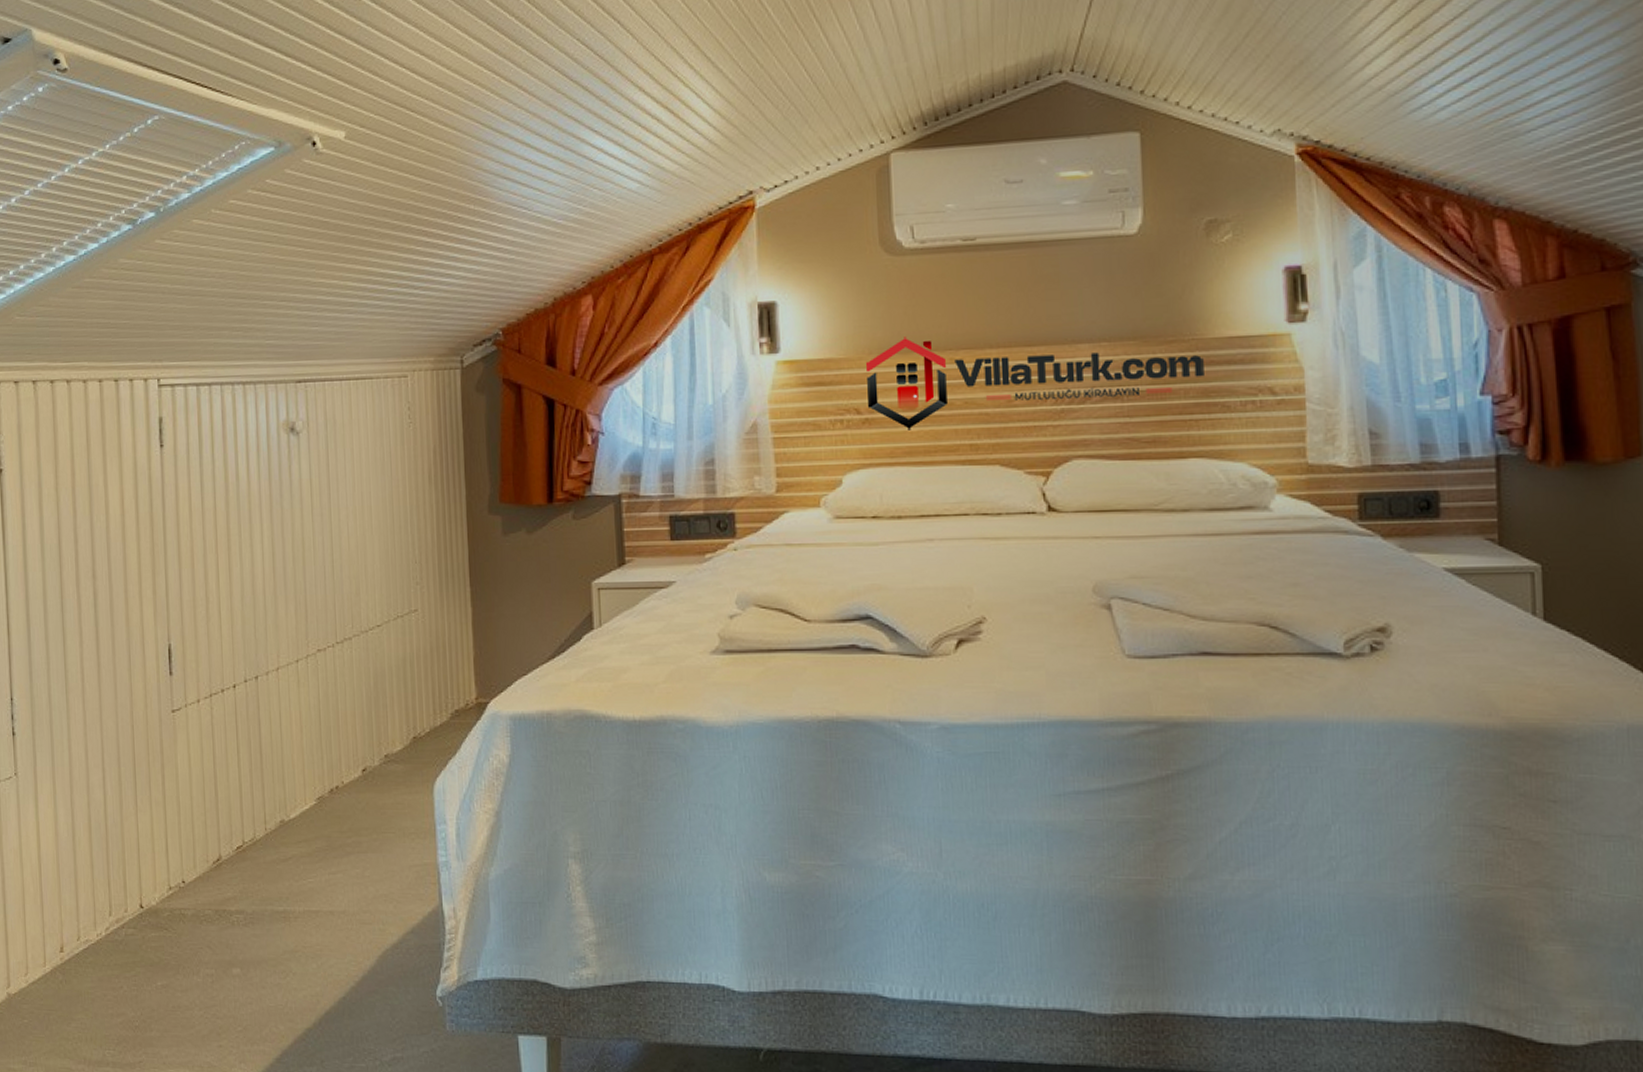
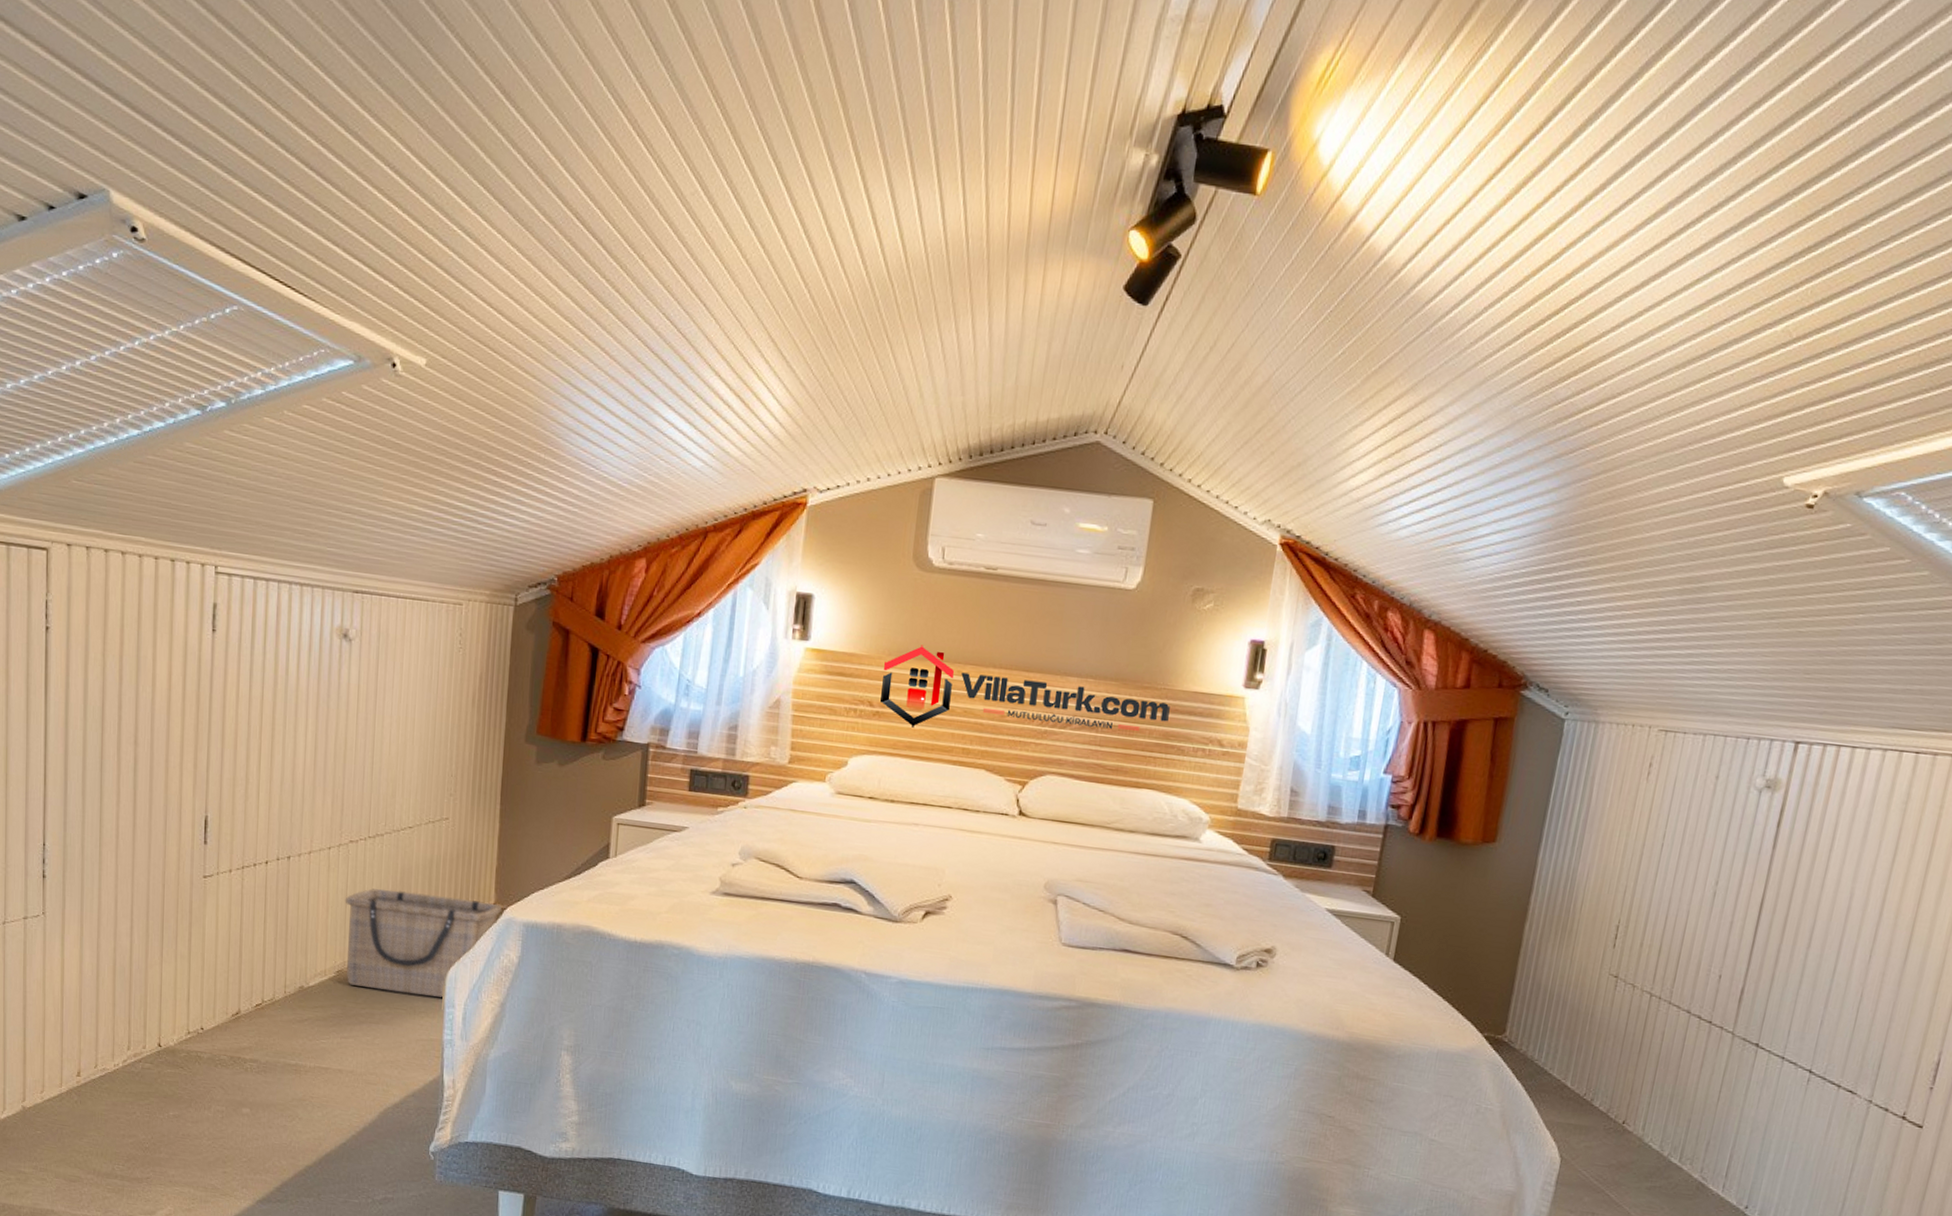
basket: none [318,698,486,815] -> present [345,888,503,998]

